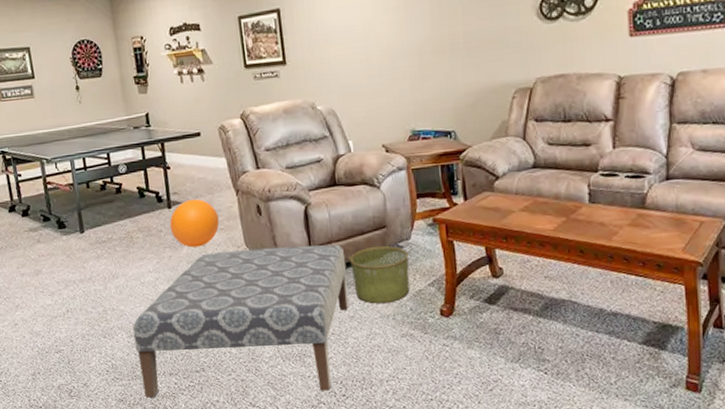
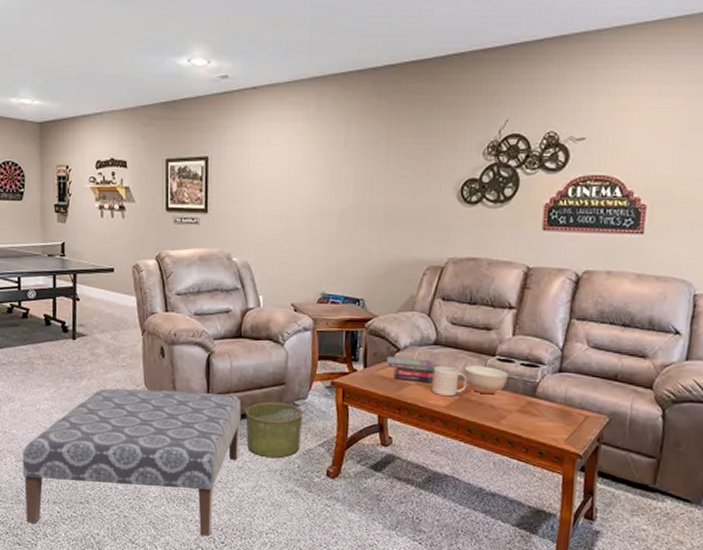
ball: present [169,199,220,248] -> none [71,333,122,381]
books: none [487,184,537,209] -> present [387,356,435,383]
mug: none [535,188,572,220] -> present [432,365,467,397]
bowl: none [567,183,614,213] -> present [464,365,509,395]

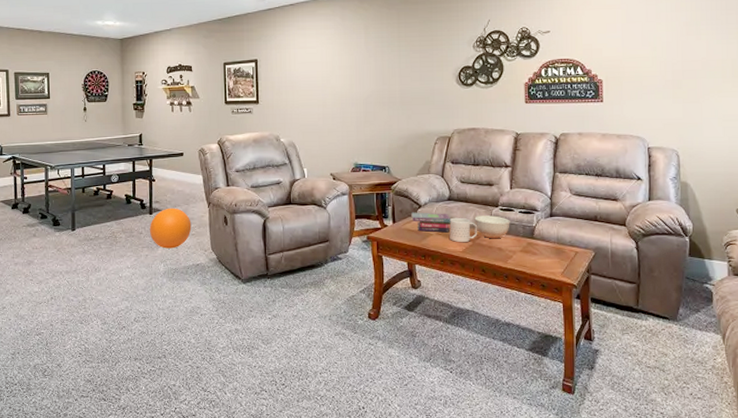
ottoman: present [22,388,242,536] -> none [107,252,294,380]
ball: none [71,333,122,381] -> present [149,208,192,249]
basket: present [244,401,305,459] -> none [296,256,347,306]

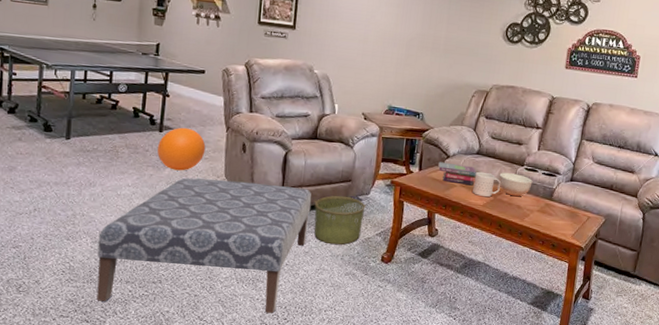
ottoman: none [107,252,294,380] -> present [96,177,312,314]
basket: none [296,256,347,306] -> present [314,195,367,245]

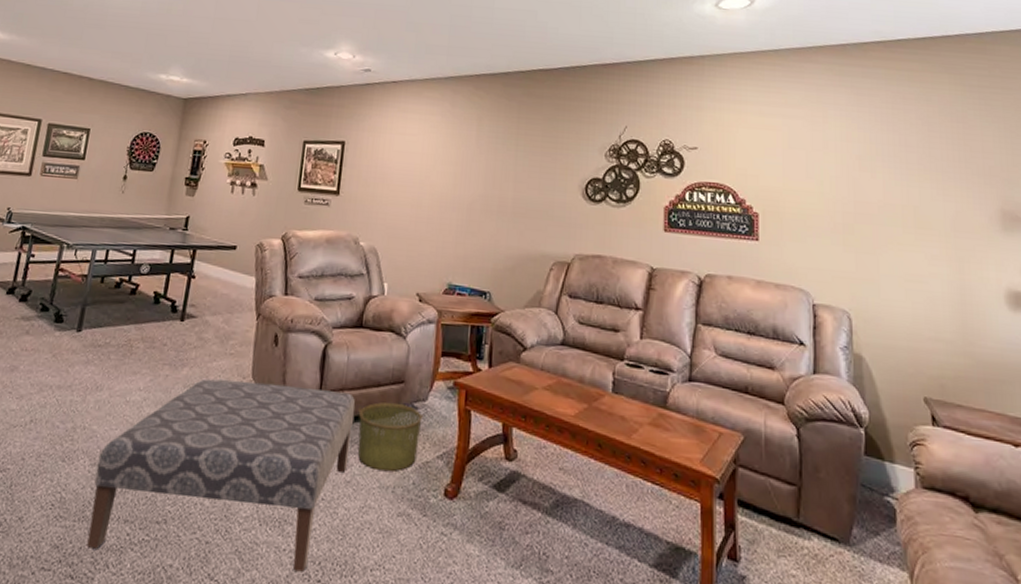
ball: present [157,127,206,171] -> none [176,315,232,370]
books: present [438,161,476,186] -> none [513,355,562,388]
mug: present [472,171,501,198] -> none [559,368,595,405]
bowl: present [498,172,533,197] -> none [592,369,638,404]

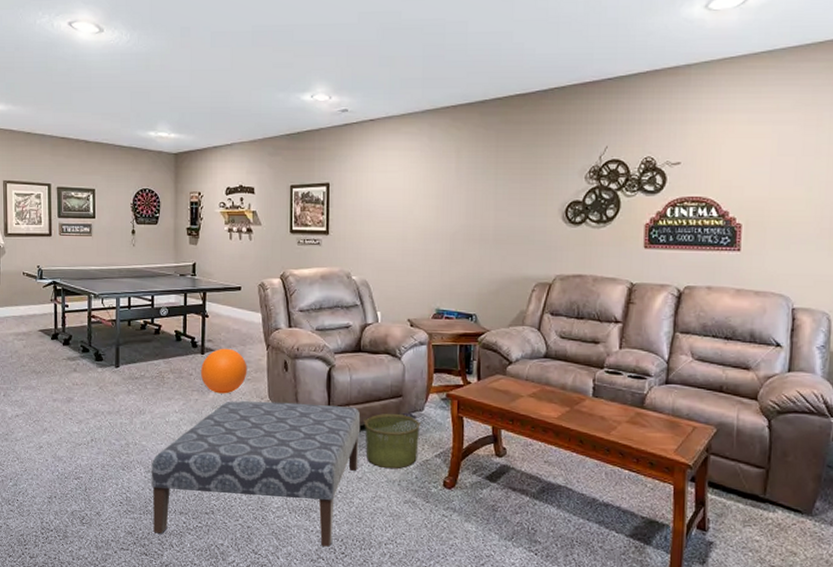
ball: none [176,315,232,370] -> present [200,348,247,394]

